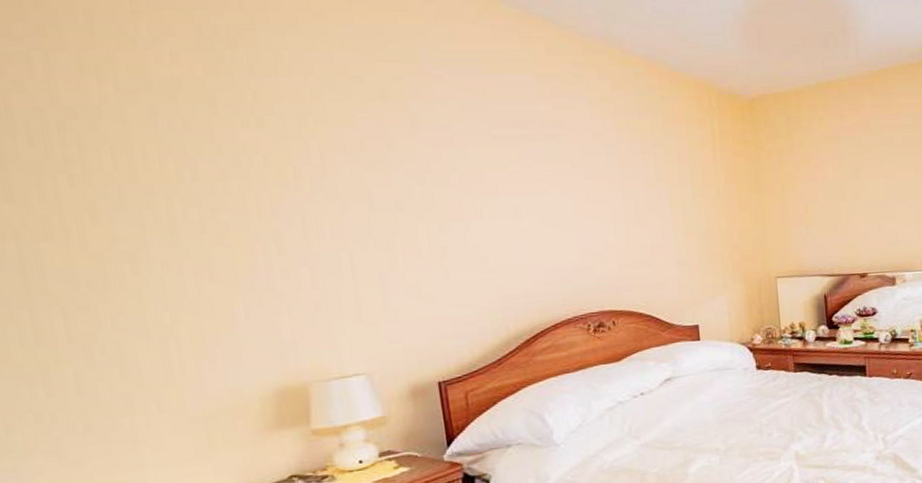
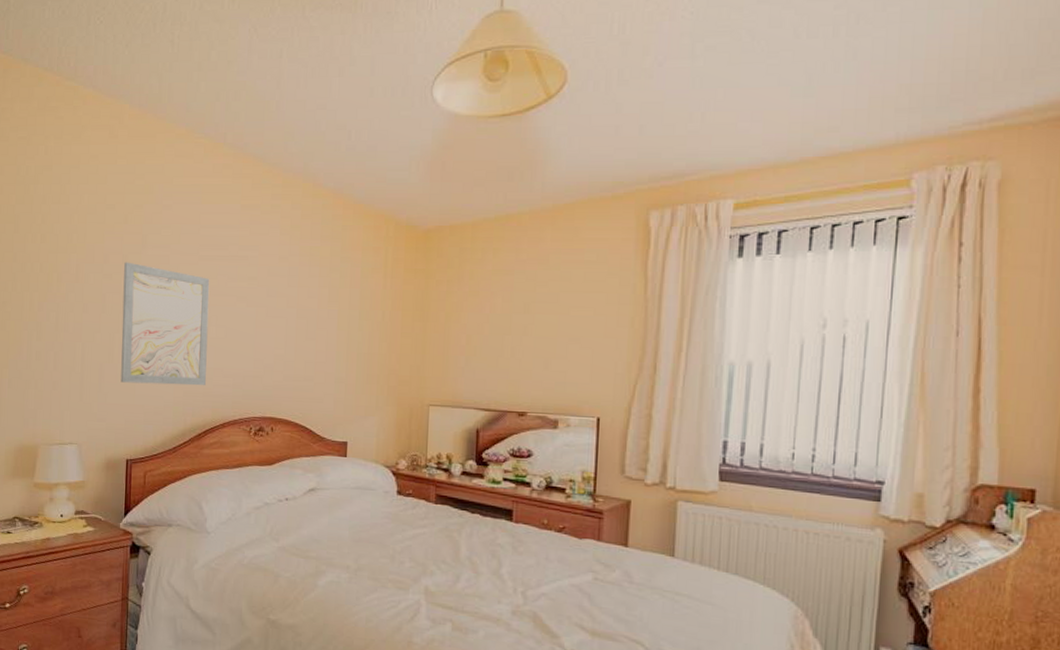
wall art: none [391,147,527,294] -> present [120,262,210,386]

